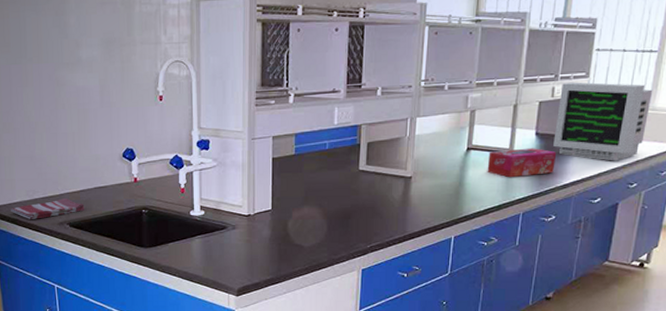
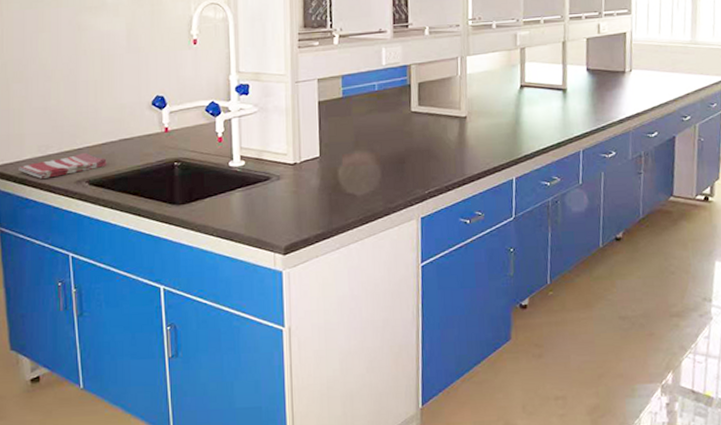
tissue box: present [487,148,557,178] -> none [542,84,610,115]
computer monitor: present [553,82,653,161] -> none [604,18,693,95]

